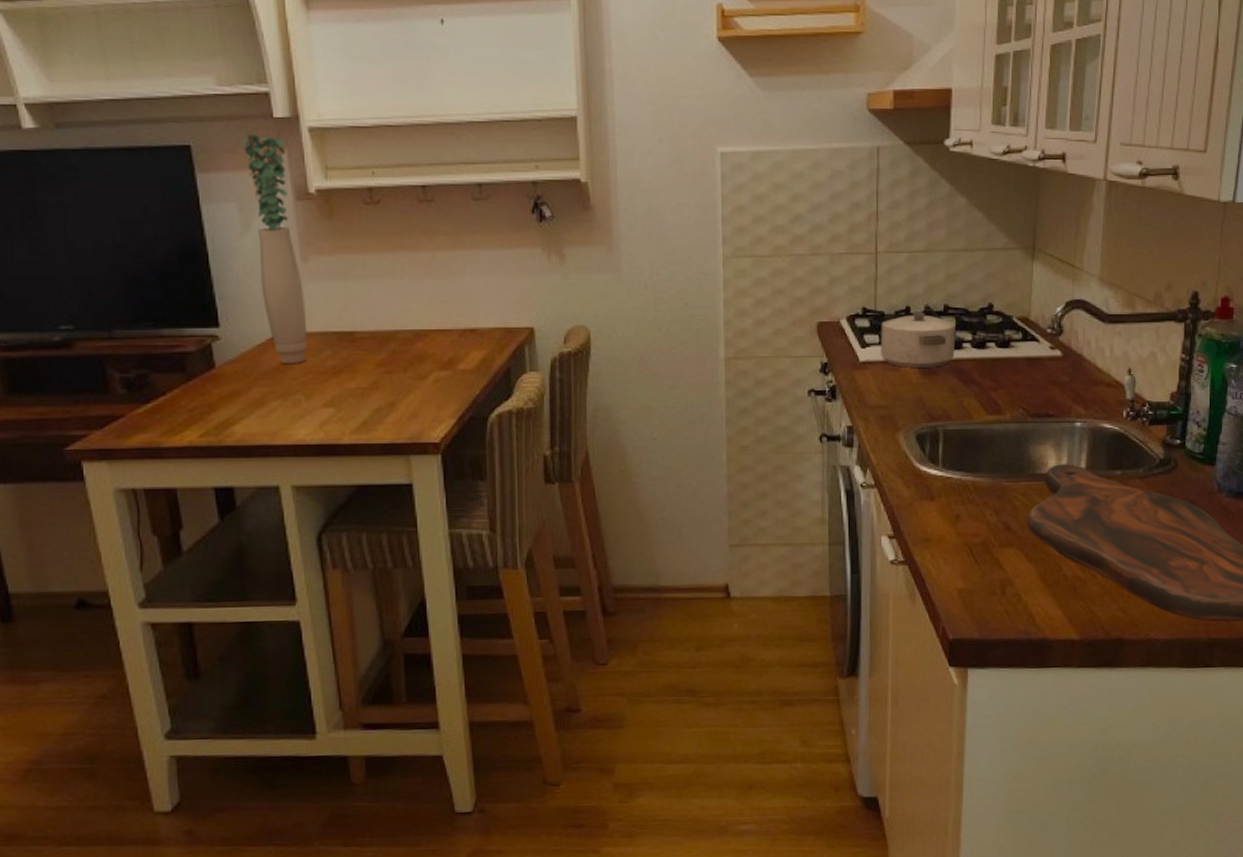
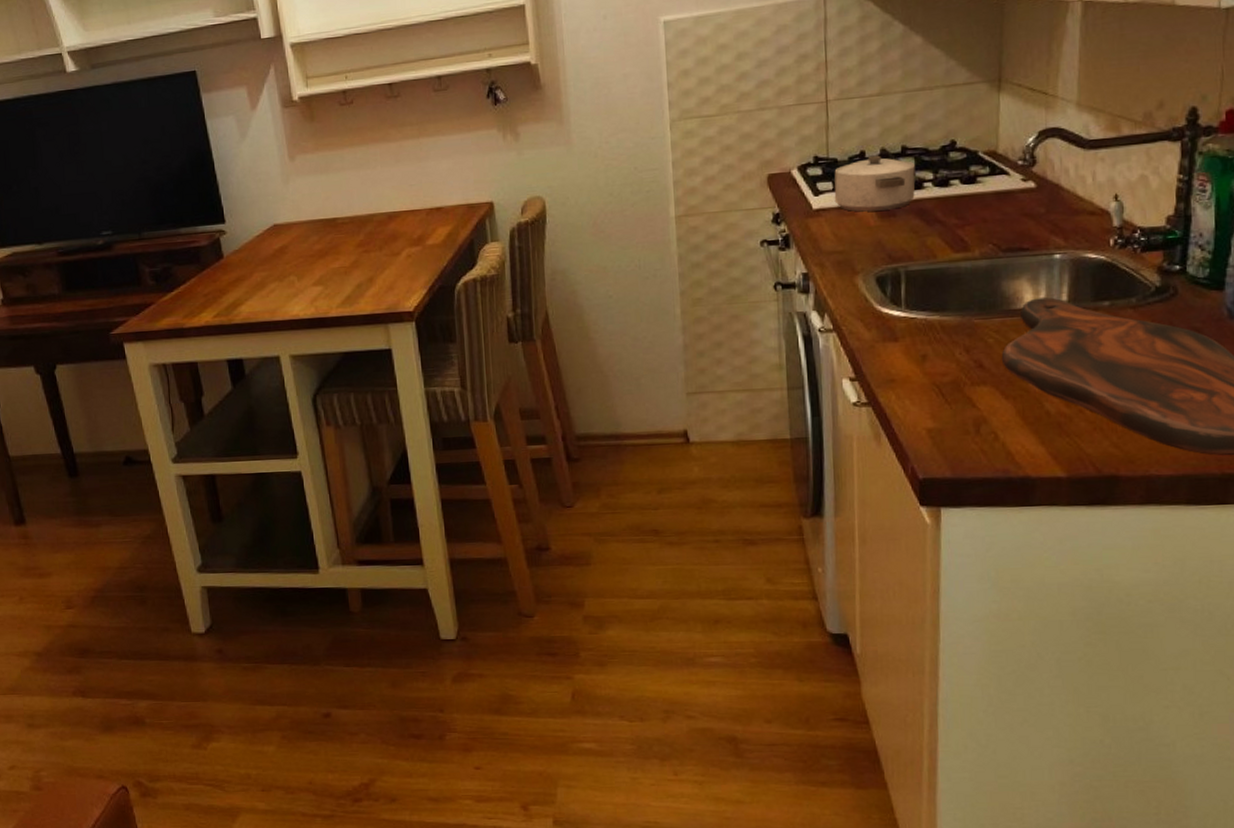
vase: present [241,125,308,365] -> none [236,47,298,251]

